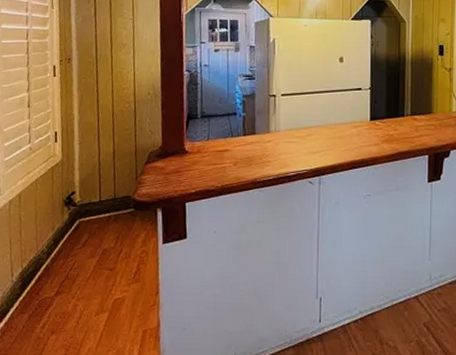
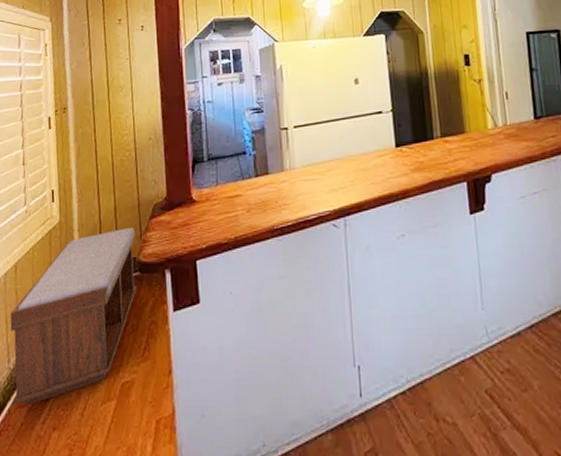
bench: none [13,169,131,313] -> present [10,227,137,407]

